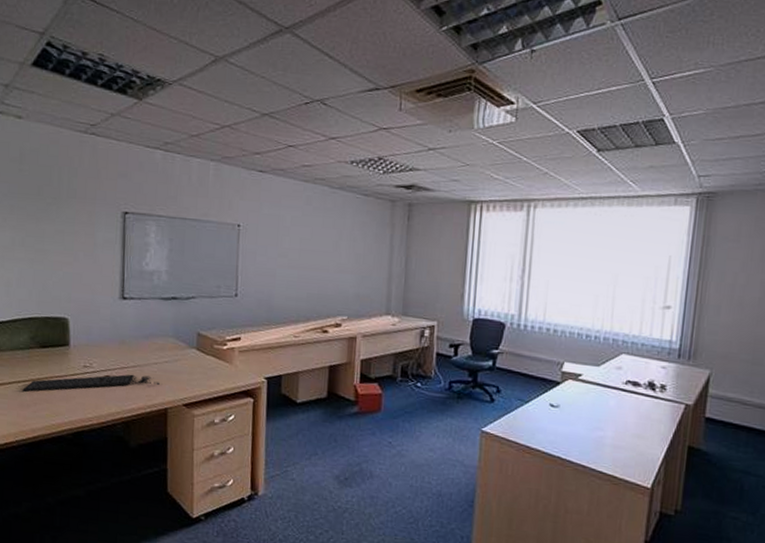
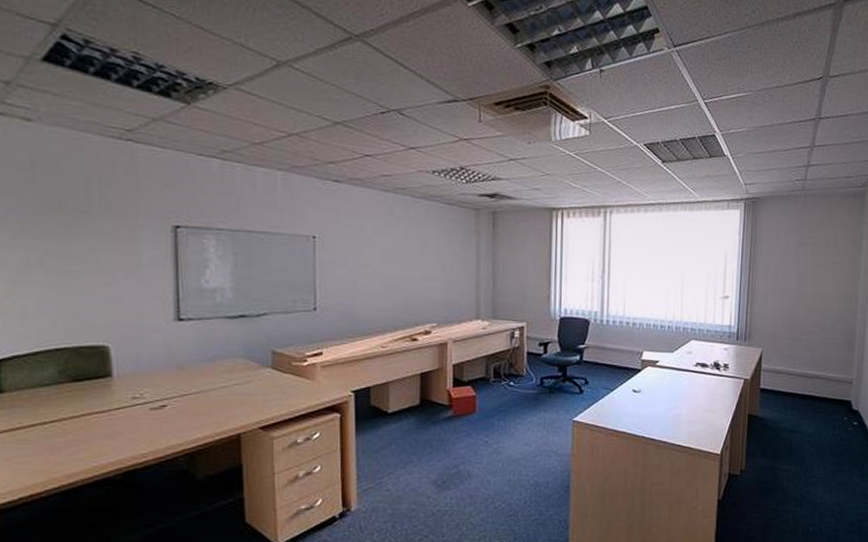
keyboard: present [21,374,160,393] -> none [49,401,230,435]

